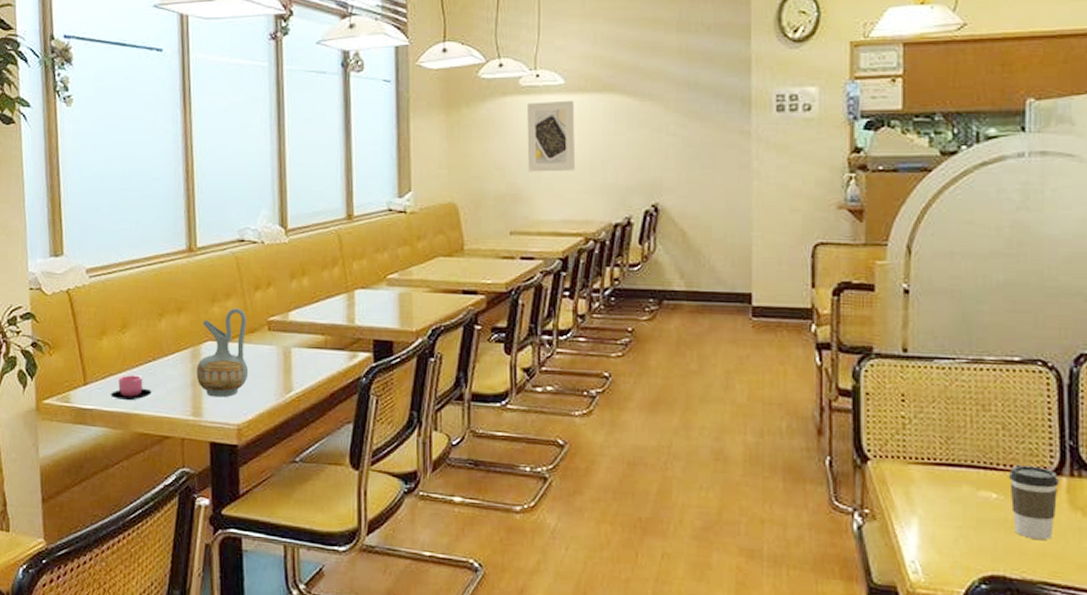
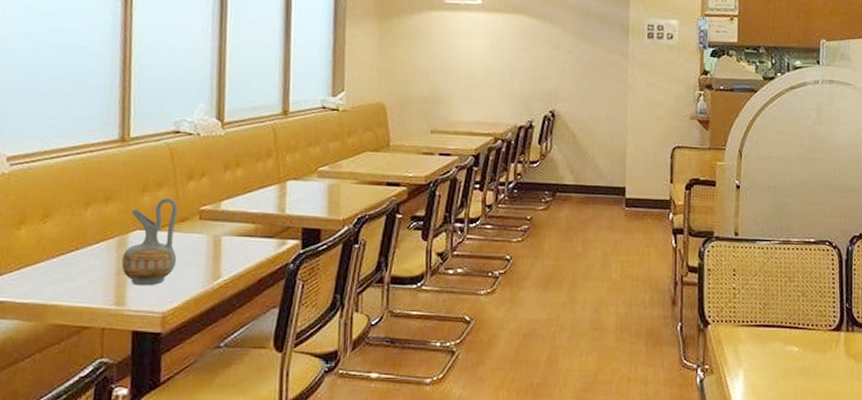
cup: present [110,374,152,401] -> none [25,264,72,292]
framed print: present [527,100,576,172] -> none [448,18,490,79]
coffee cup: present [1009,465,1059,540] -> none [806,324,839,382]

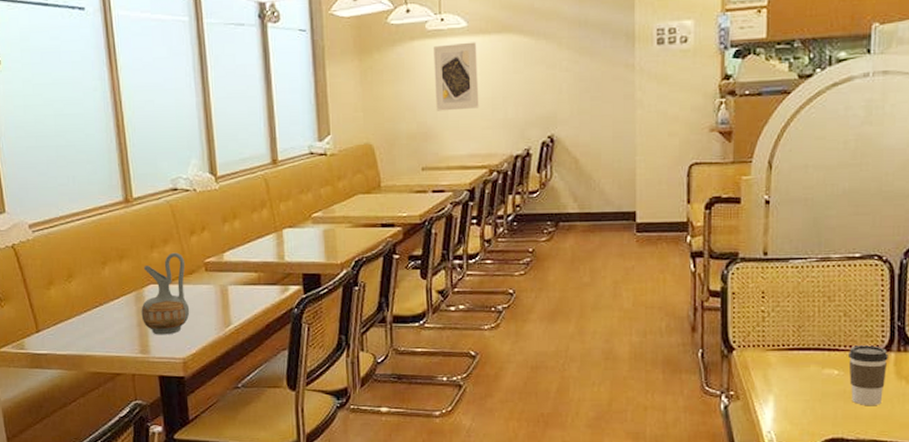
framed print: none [448,18,490,79] -> present [434,42,479,111]
coffee cup: none [806,324,839,382] -> present [848,345,888,405]

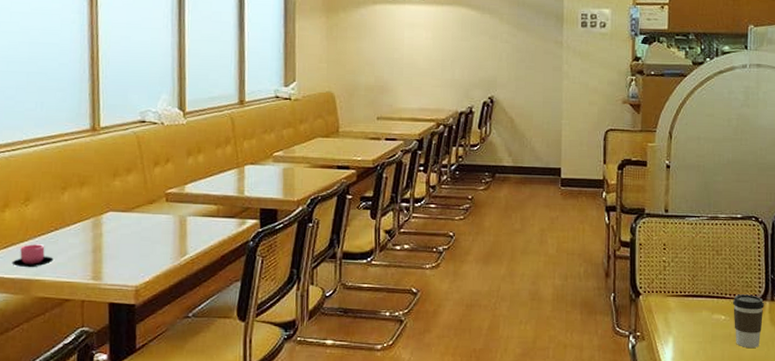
cup: none [62,319,101,344] -> present [12,243,54,268]
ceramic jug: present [141,252,190,335] -> none [97,181,147,262]
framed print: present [434,42,479,111] -> none [392,10,431,69]

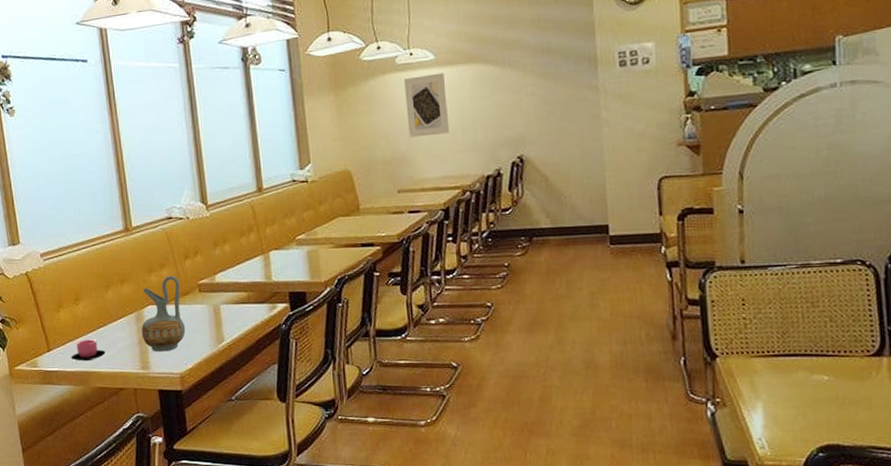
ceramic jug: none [97,181,147,262] -> present [141,275,186,352]
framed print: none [392,10,431,69] -> present [404,73,450,138]
coffee cup: present [733,294,764,348] -> none [838,350,881,411]

